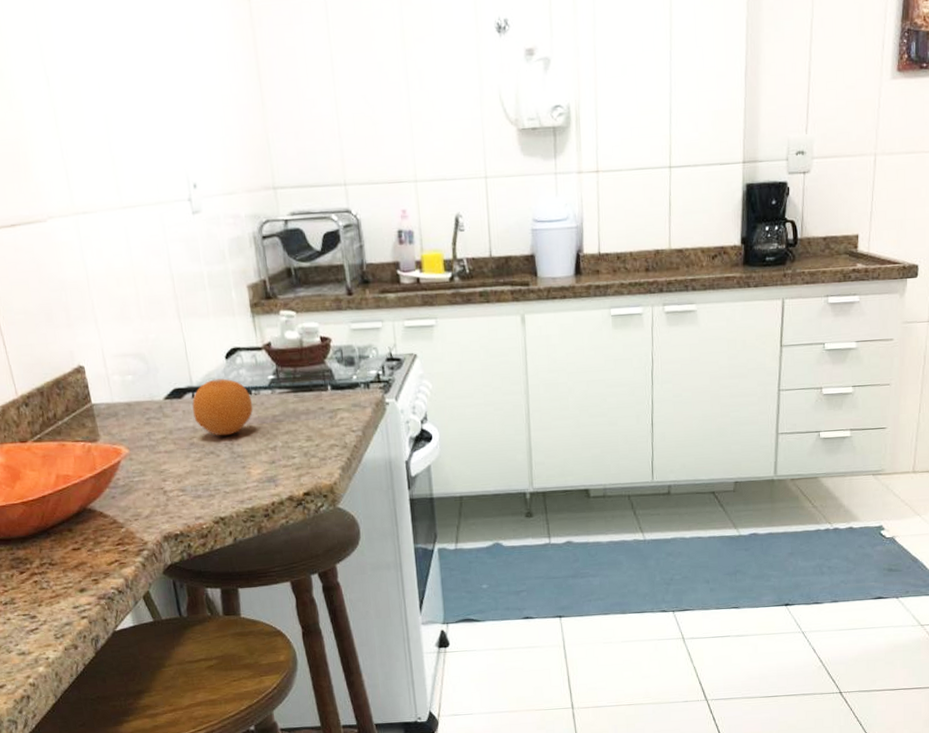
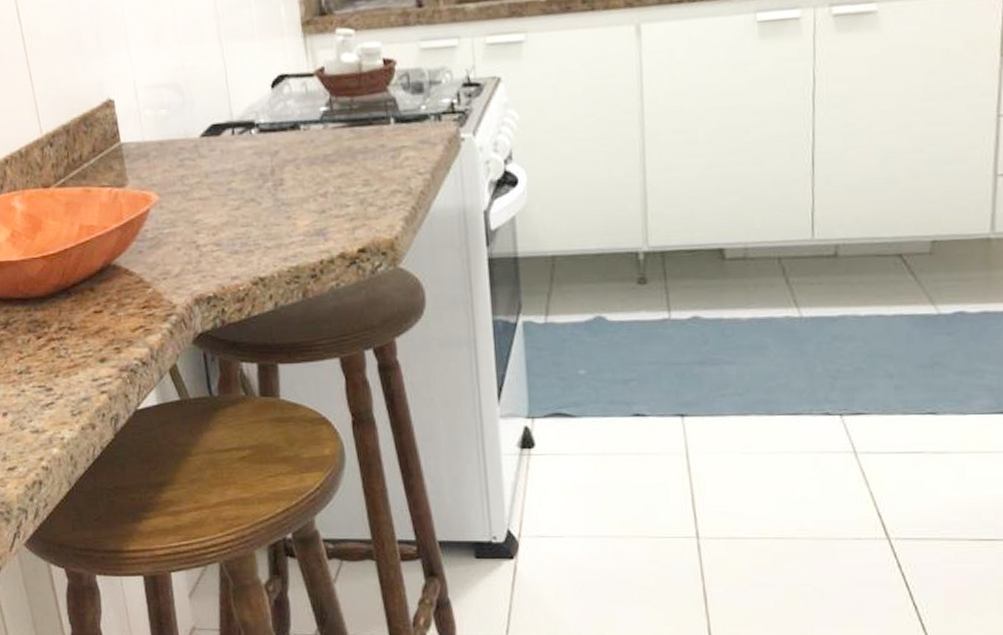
fruit: present [192,378,253,436] -> none [231,111,302,180]

